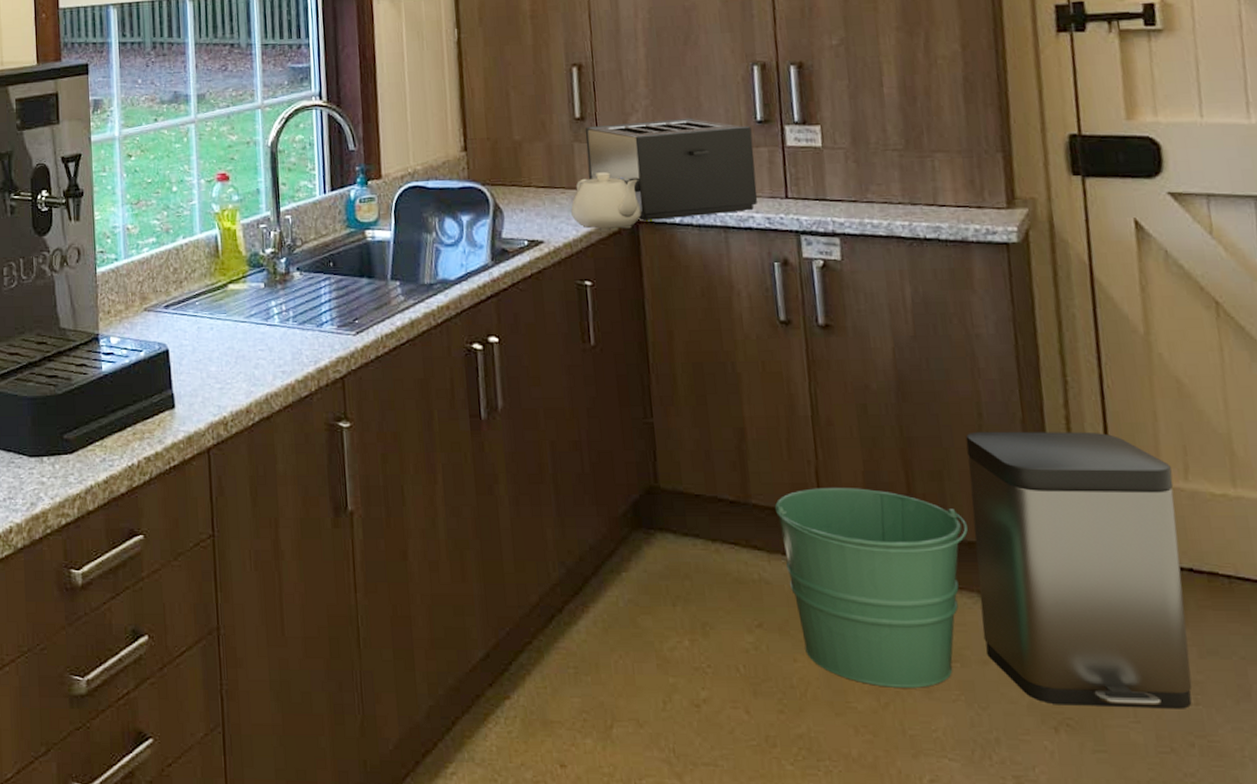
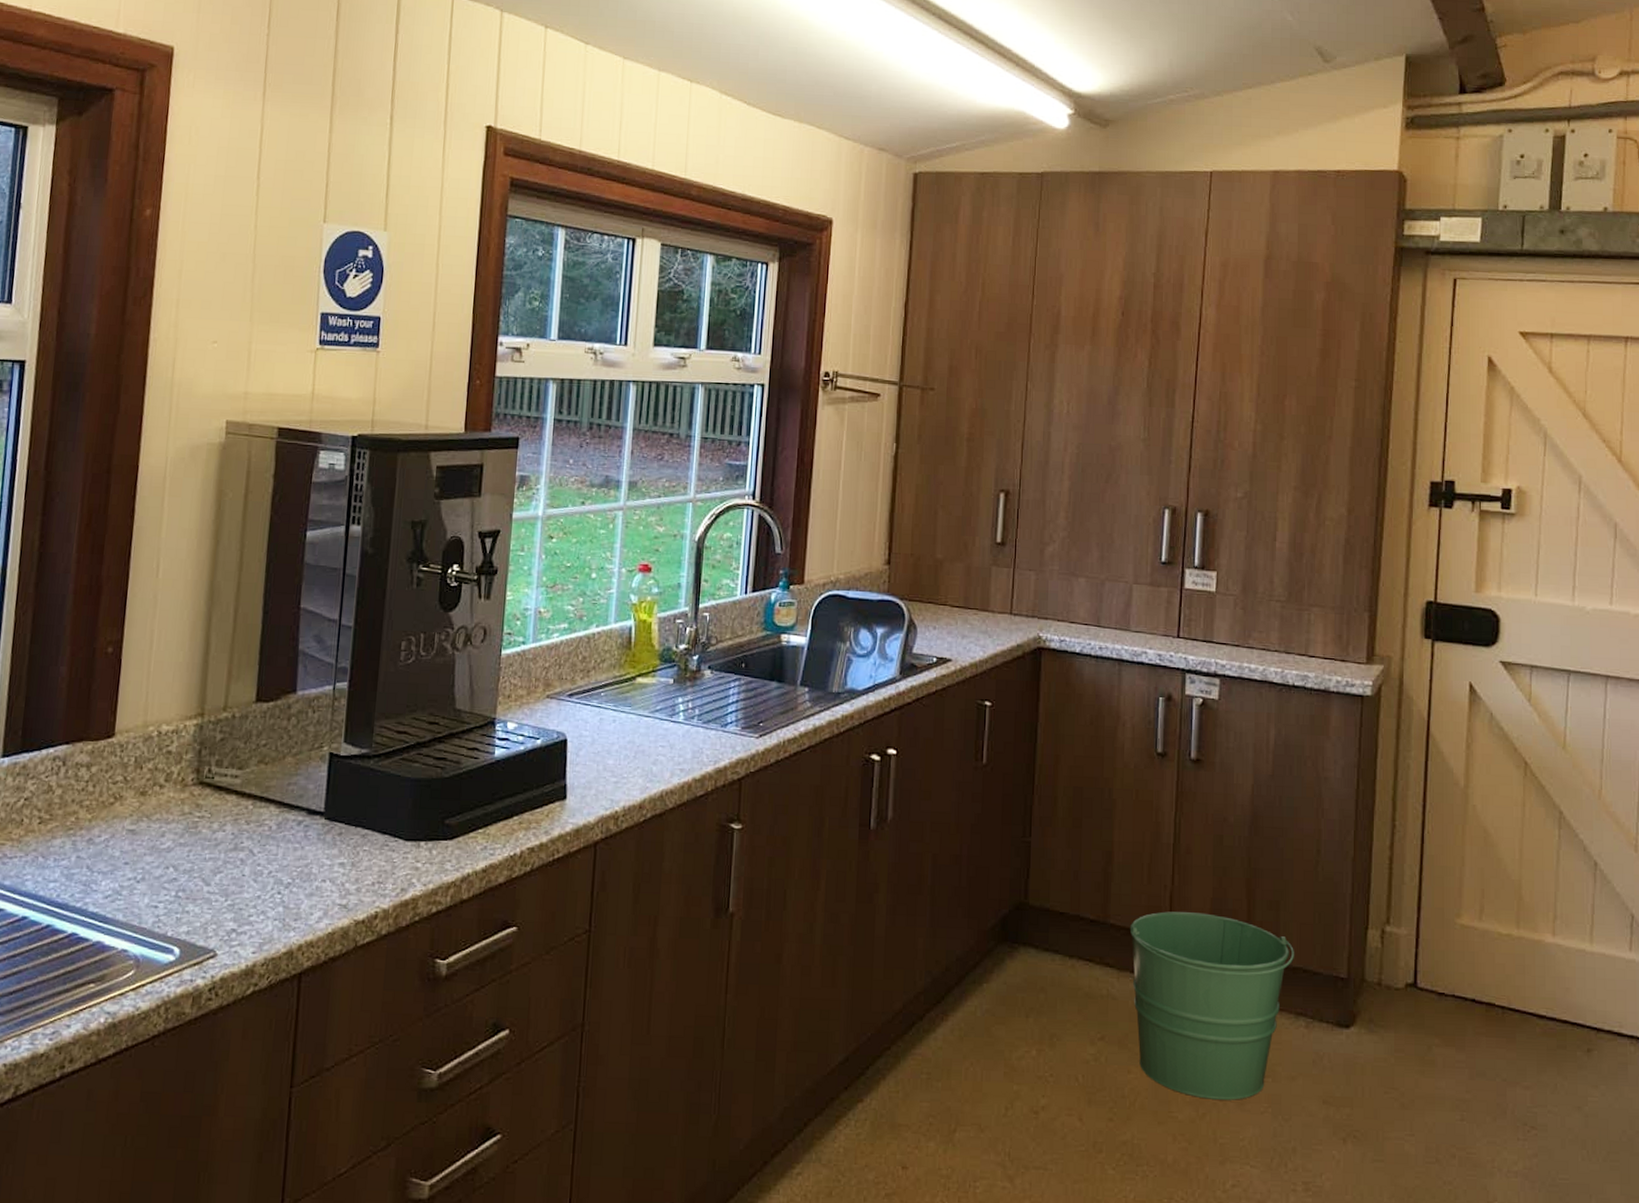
teapot: present [571,171,642,232] -> none [981,596,1047,656]
toaster: present [584,118,758,220] -> none [1002,552,1155,648]
pedal bin: present [965,431,1193,709] -> none [1295,866,1470,1124]

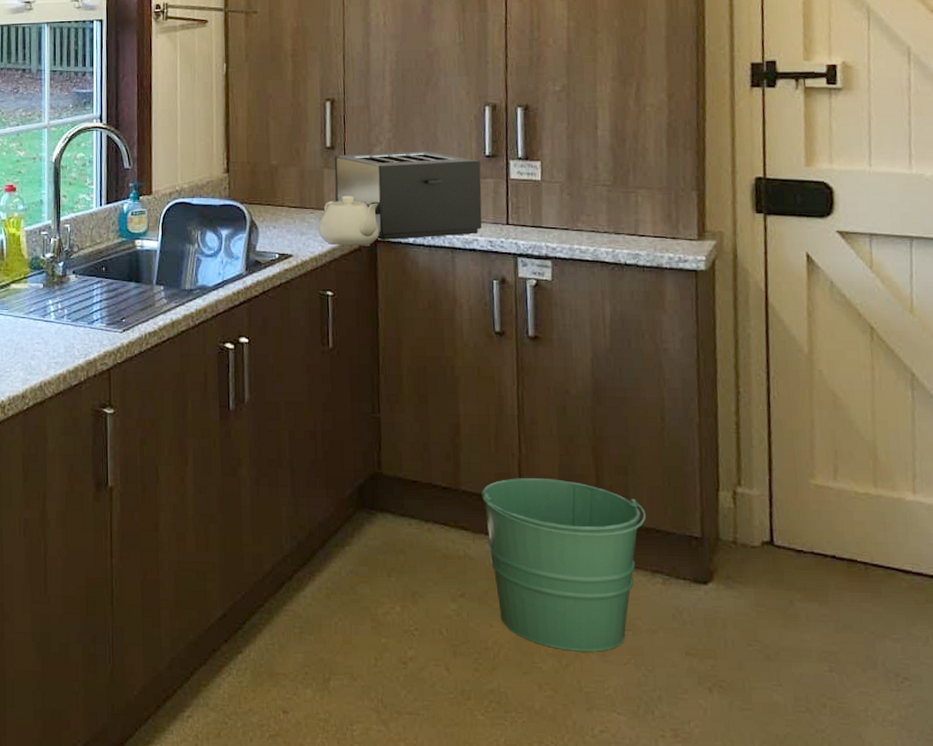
teapot: none [981,596,1047,656] -> present [318,195,380,249]
toaster: none [1002,552,1155,648] -> present [334,150,483,240]

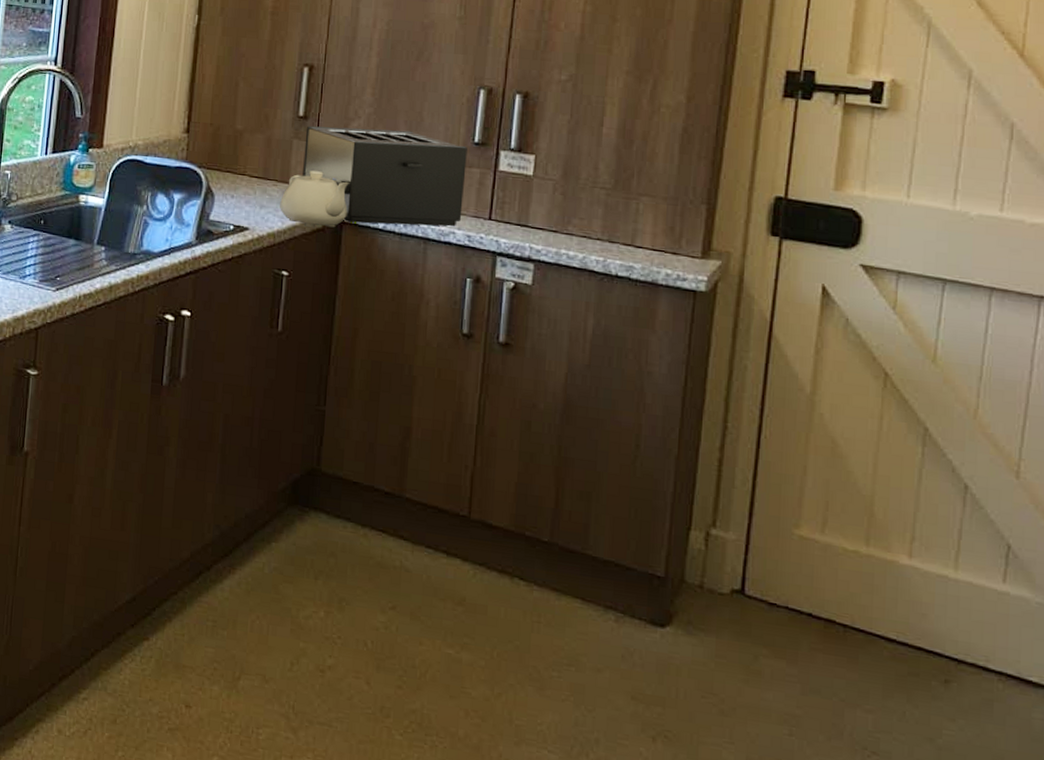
bucket: present [481,478,647,652] -> none [426,491,607,685]

